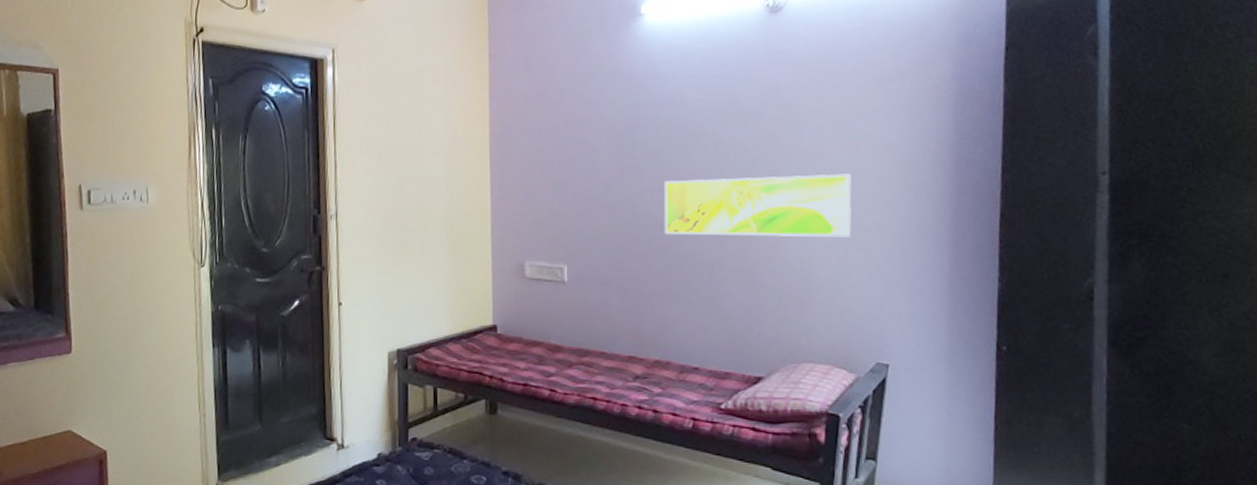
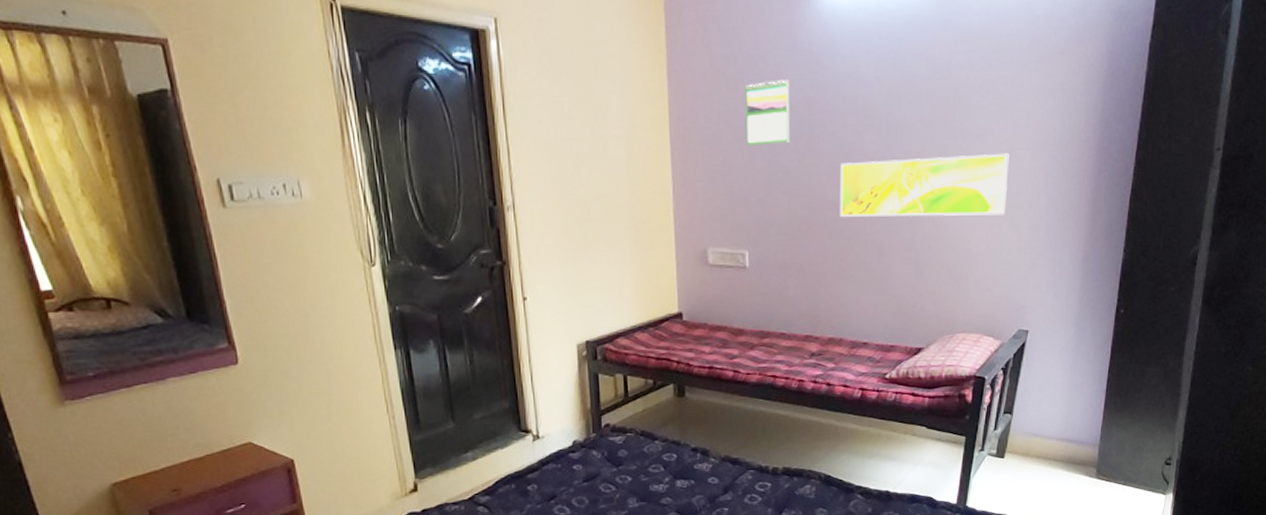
calendar: none [565,101,611,163] -> present [745,80,790,145]

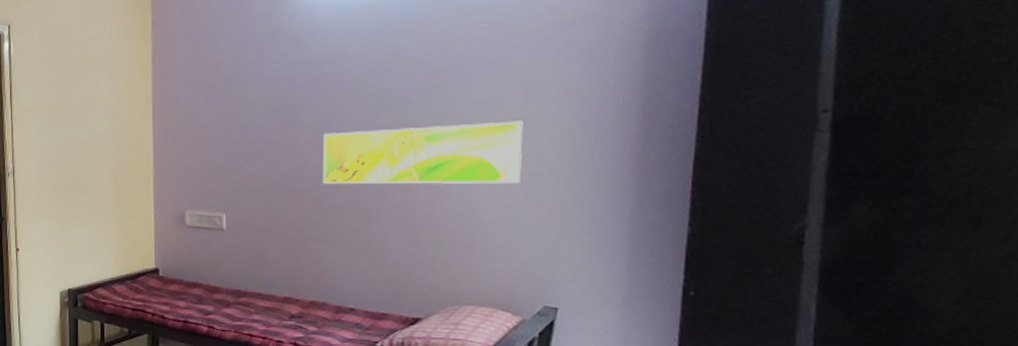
calendar: present [745,80,790,145] -> none [225,60,270,119]

